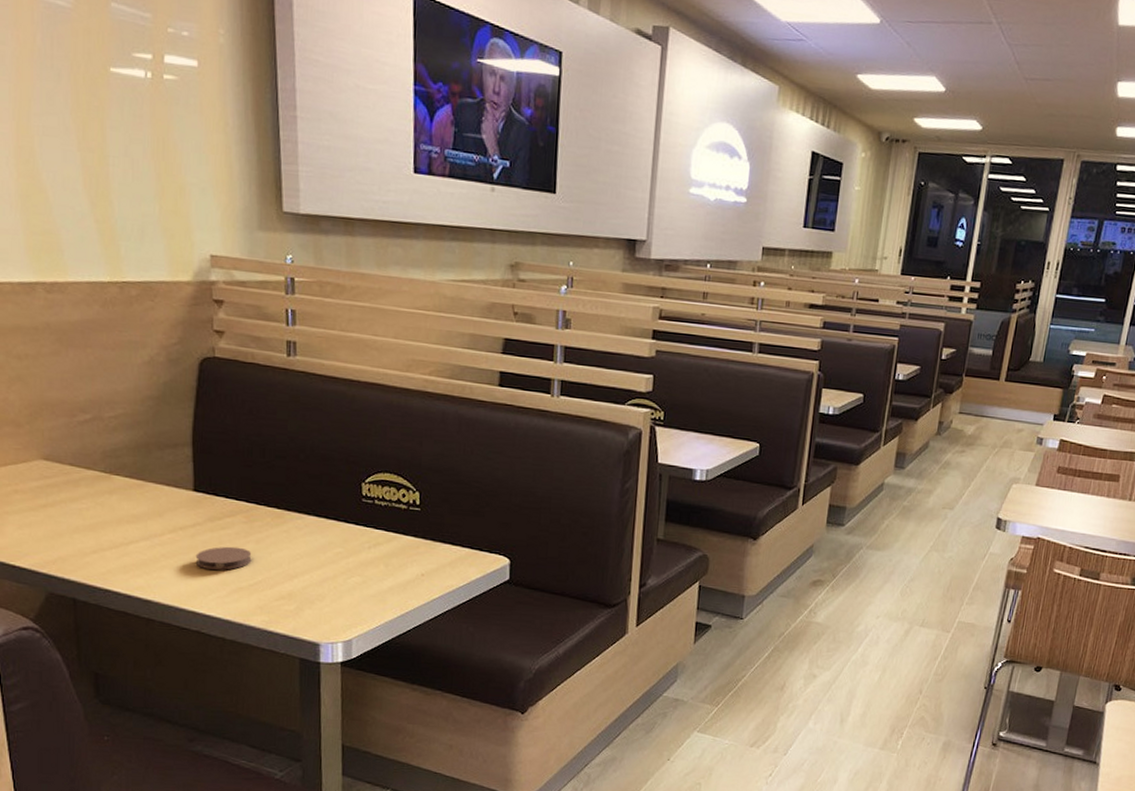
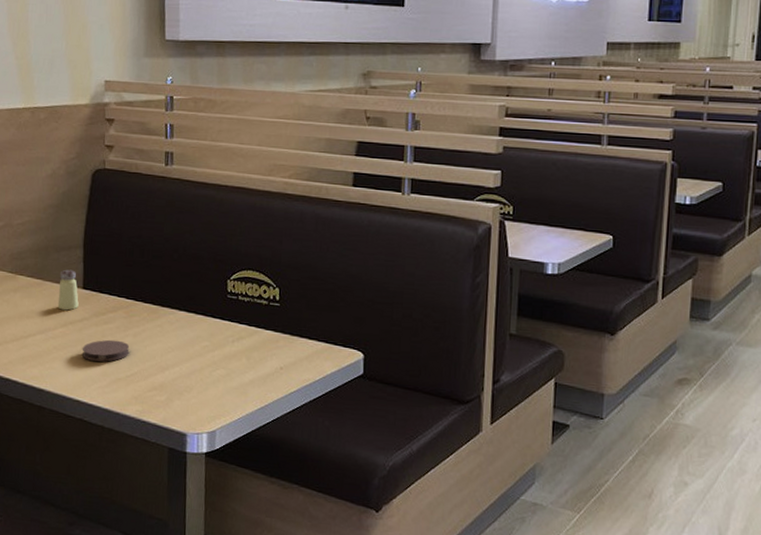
saltshaker: none [164,469,190,515] -> present [57,269,79,311]

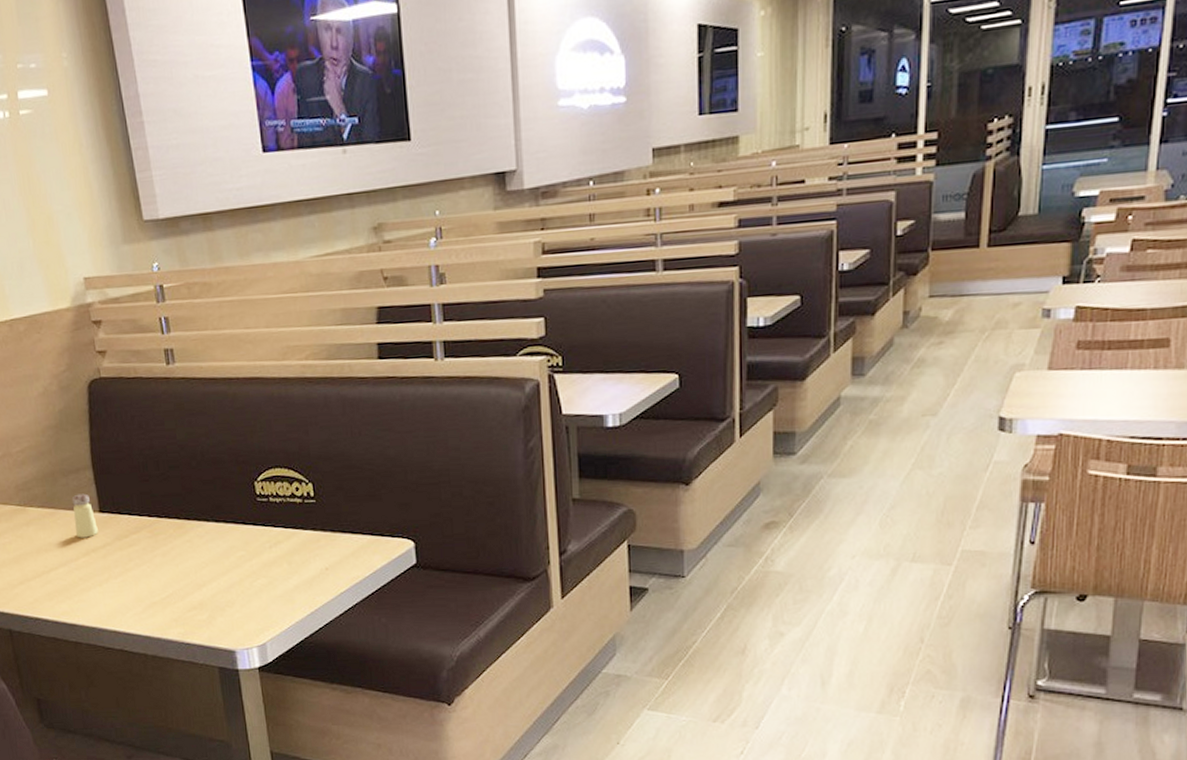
coaster: present [82,339,130,362] -> none [109,562,161,587]

